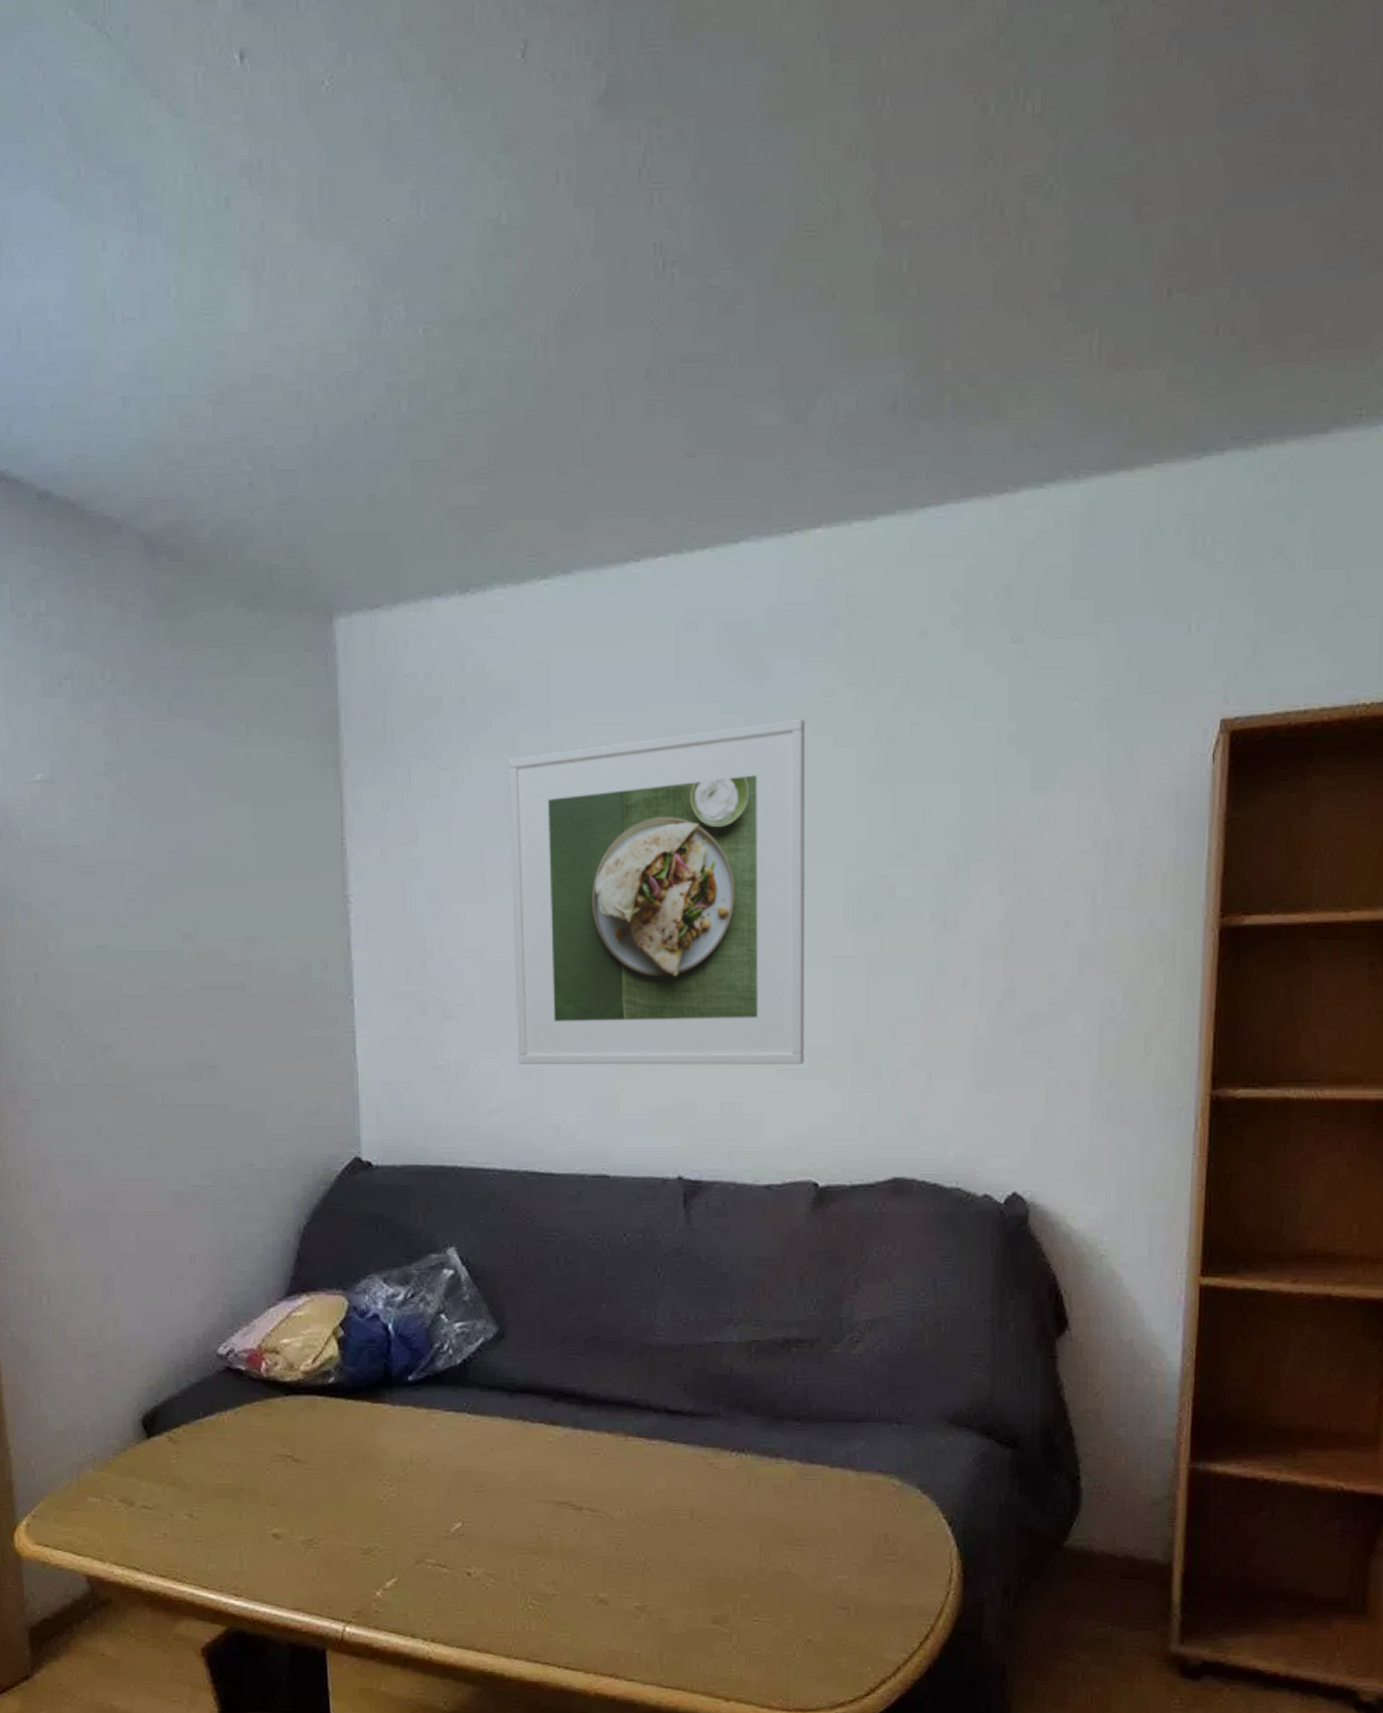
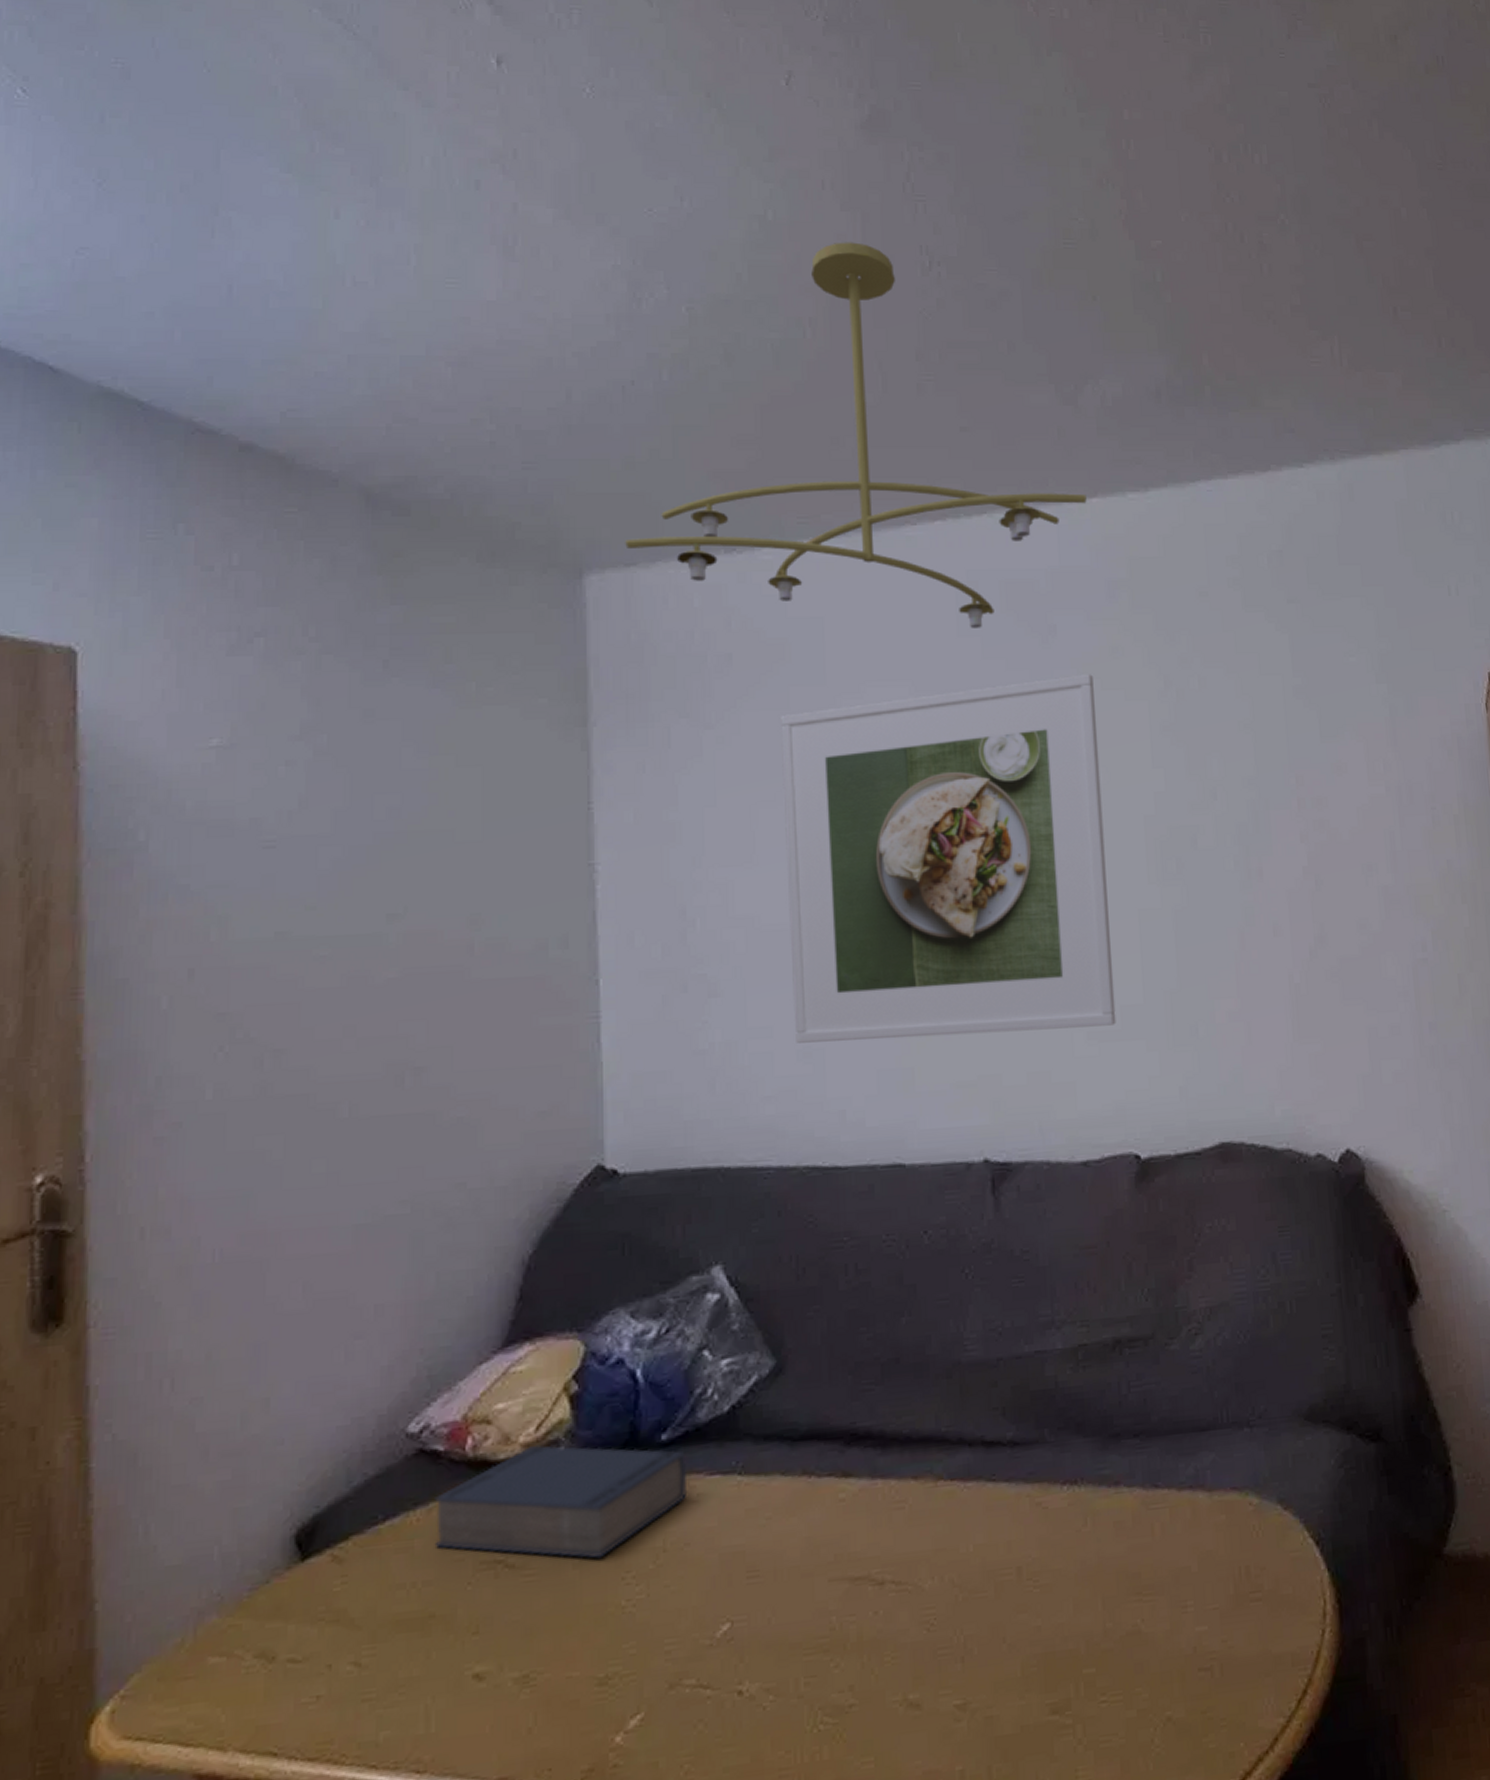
book: none [240,1373,429,1463] -> present [434,1444,688,1559]
ceiling light fixture: none [369,244,811,671] -> present [625,242,1087,628]

